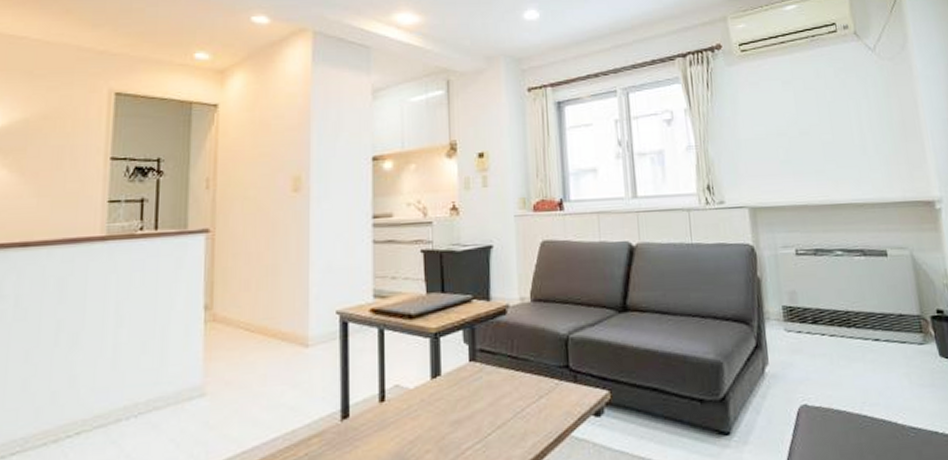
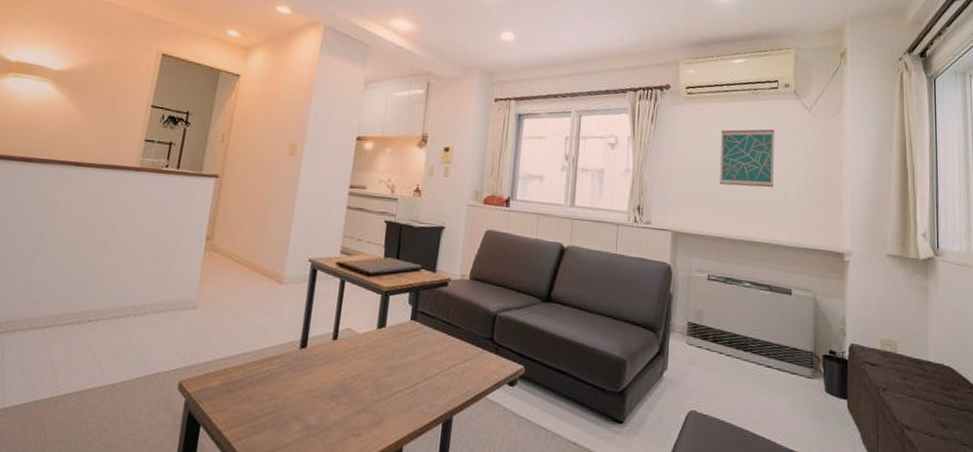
wall art: none [784,77,850,146] -> present [720,129,775,188]

